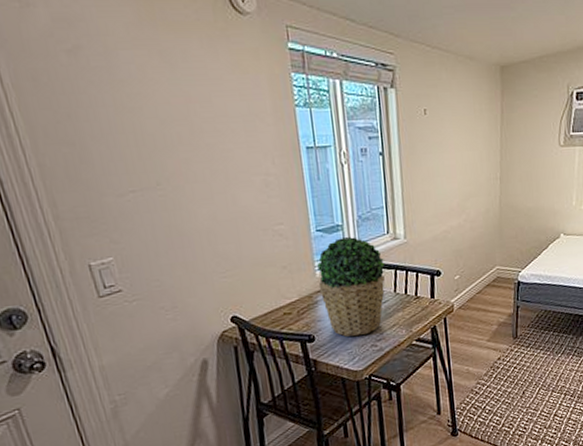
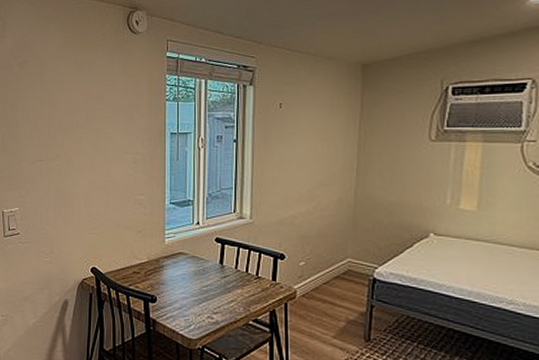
potted plant: present [317,236,385,337] -> none [166,211,228,306]

